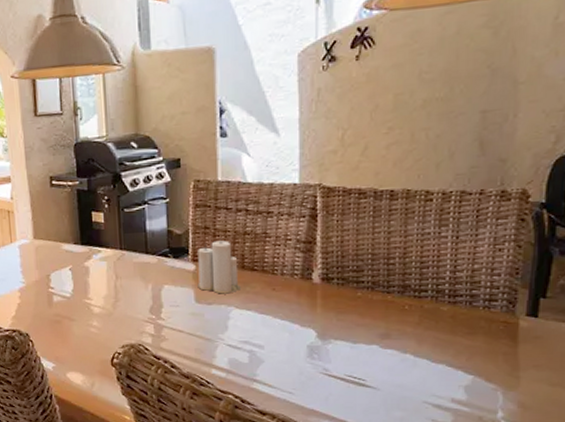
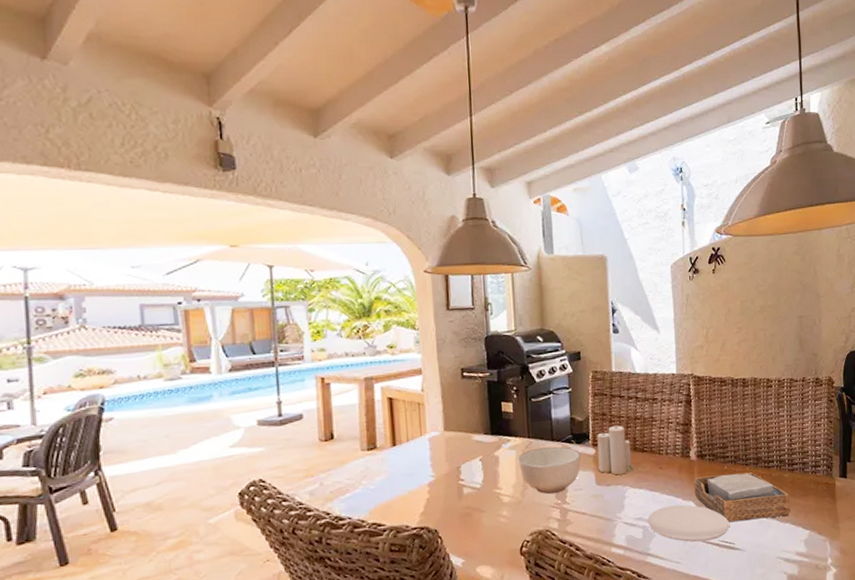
bowl: none [110,259,180,308] -> present [518,446,582,494]
plate: none [254,331,361,374] -> present [647,504,730,542]
napkin holder: none [315,301,448,357] -> present [694,472,791,523]

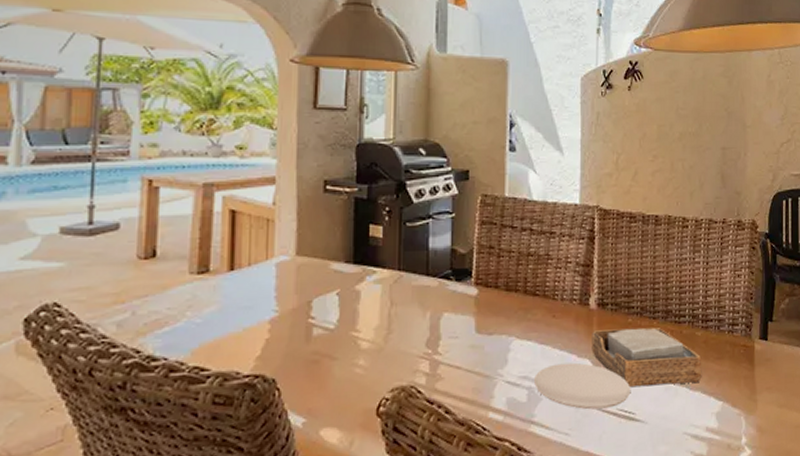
bowl: present [518,446,582,494] -> none [384,282,461,341]
candle: present [597,423,634,476] -> none [479,259,522,323]

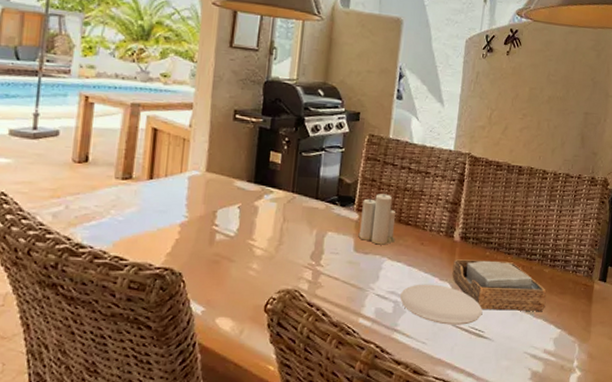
candle: none [479,259,522,323] -> present [358,191,397,245]

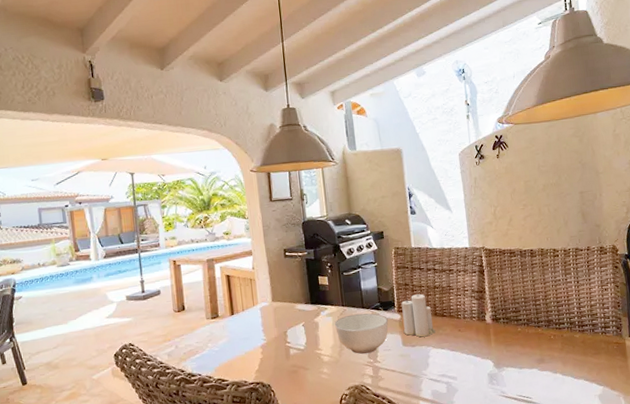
bowl: none [278,204,344,253] -> present [335,313,389,354]
plate: present [399,284,483,325] -> none [449,363,527,397]
napkin holder: present [452,259,547,311] -> none [490,333,584,379]

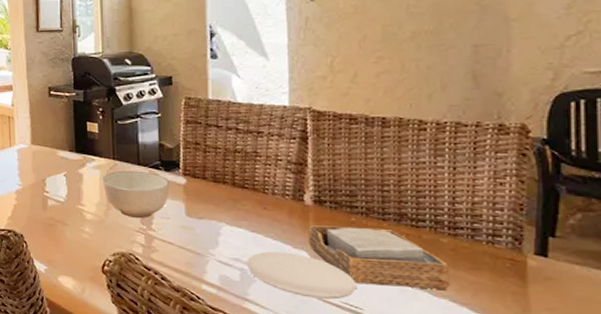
candle: present [401,292,435,338] -> none [188,154,231,210]
plate: none [449,363,527,397] -> present [245,251,357,300]
napkin holder: none [490,333,584,379] -> present [308,225,450,289]

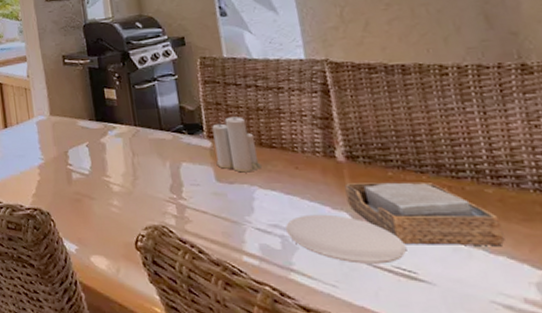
bowl: present [102,170,171,218] -> none [126,136,196,186]
candle: none [188,154,231,210] -> present [212,114,262,173]

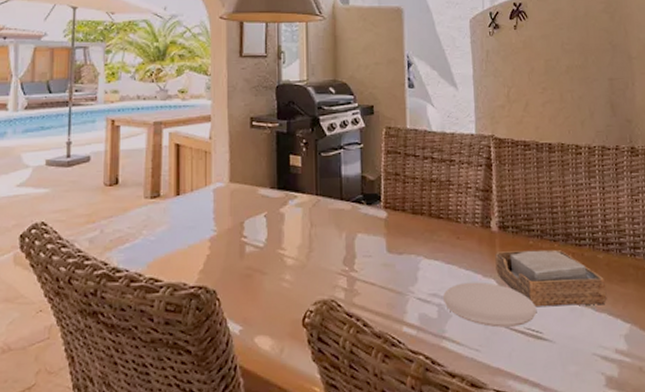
candle: present [212,114,262,173] -> none [389,185,429,243]

